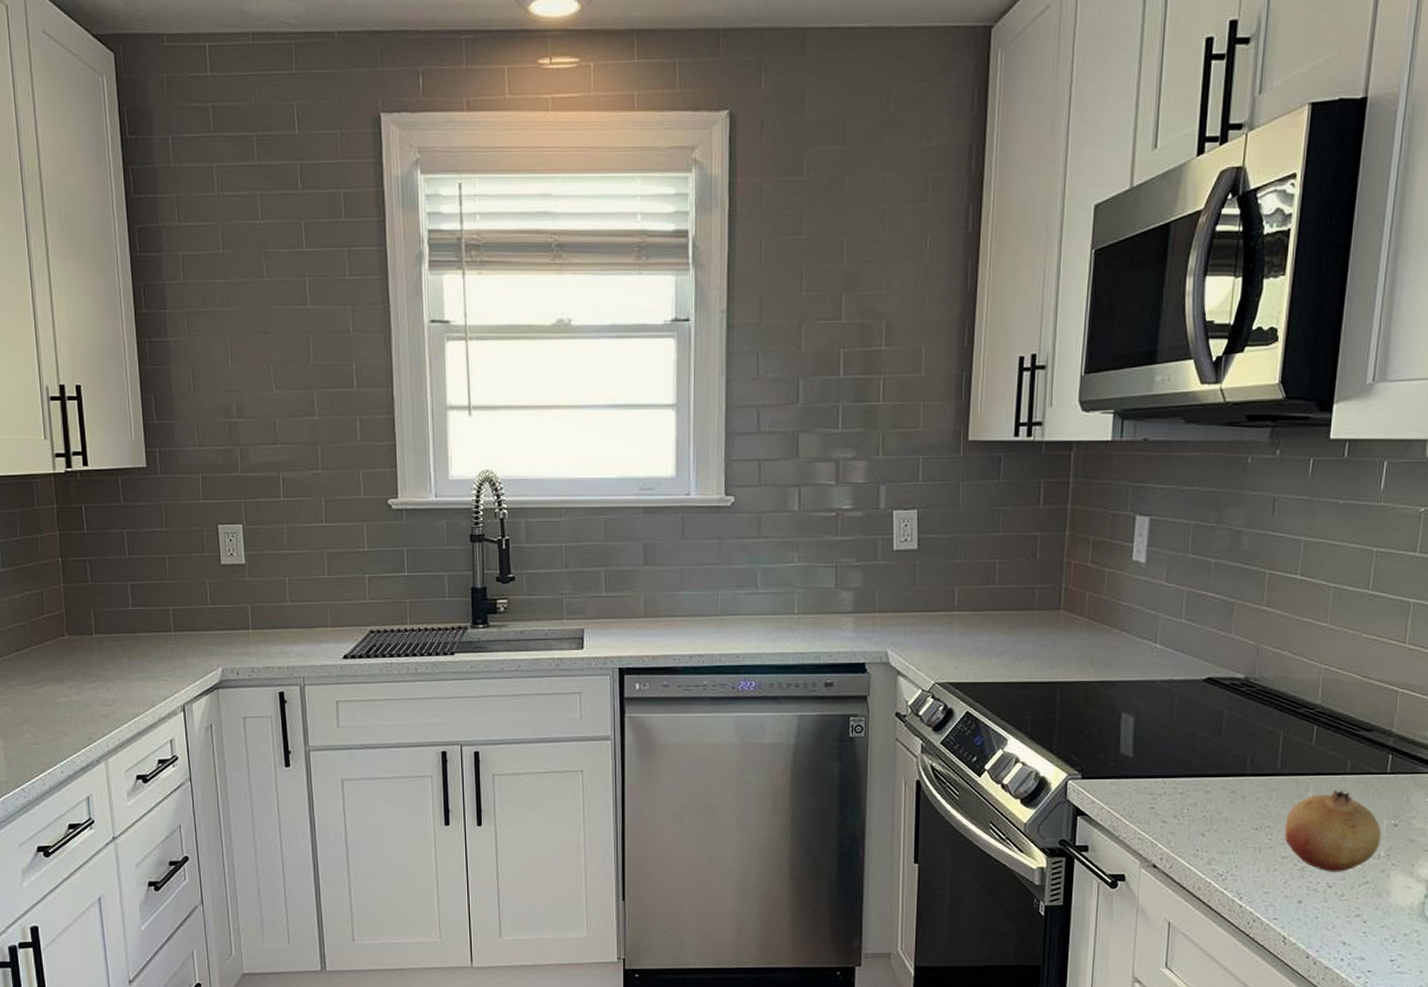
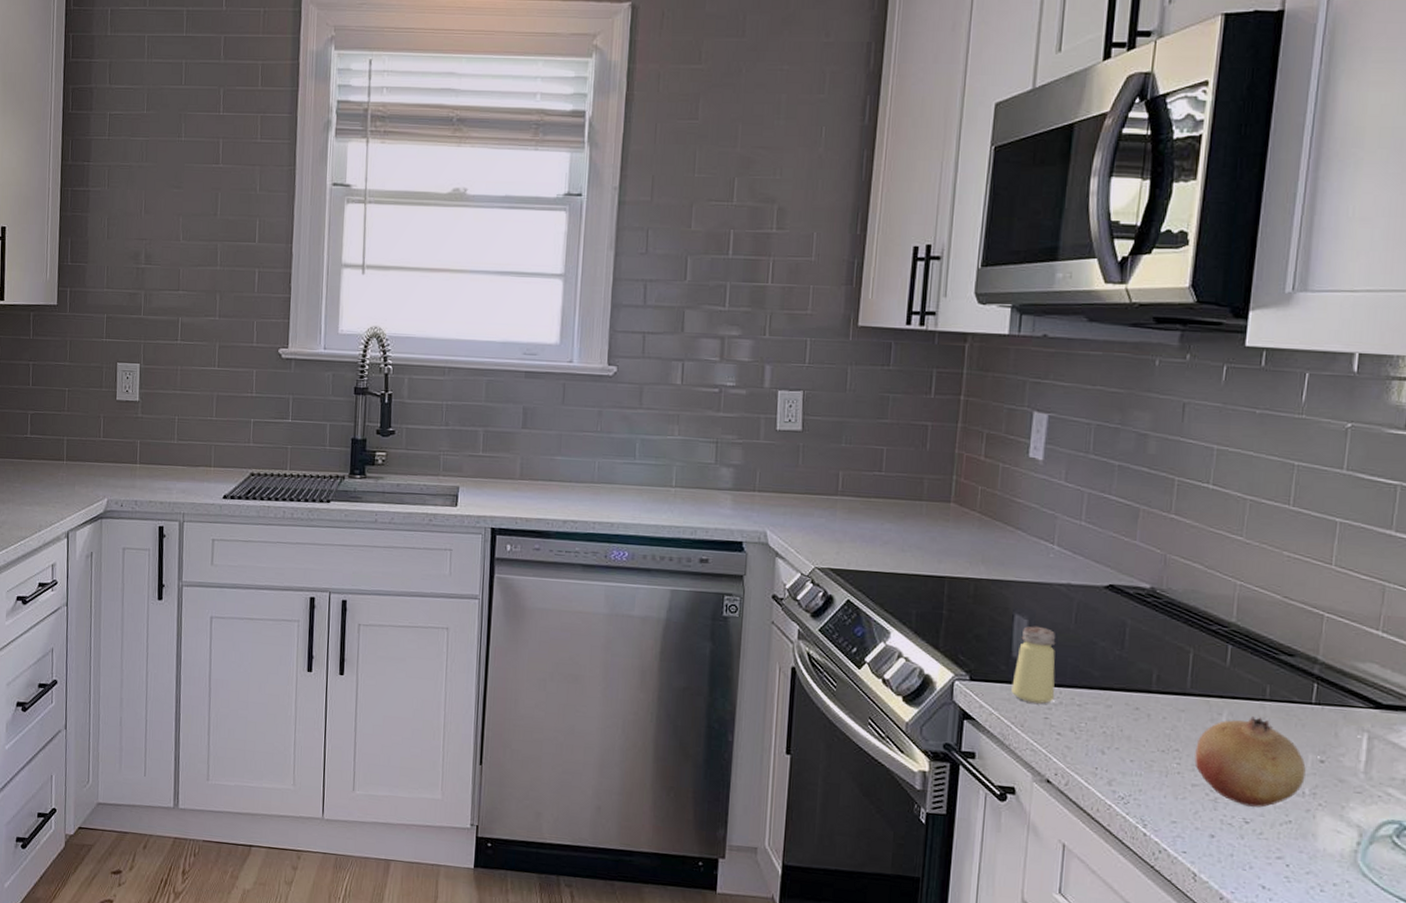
saltshaker: none [1120,722,1160,795] -> present [1011,626,1056,704]

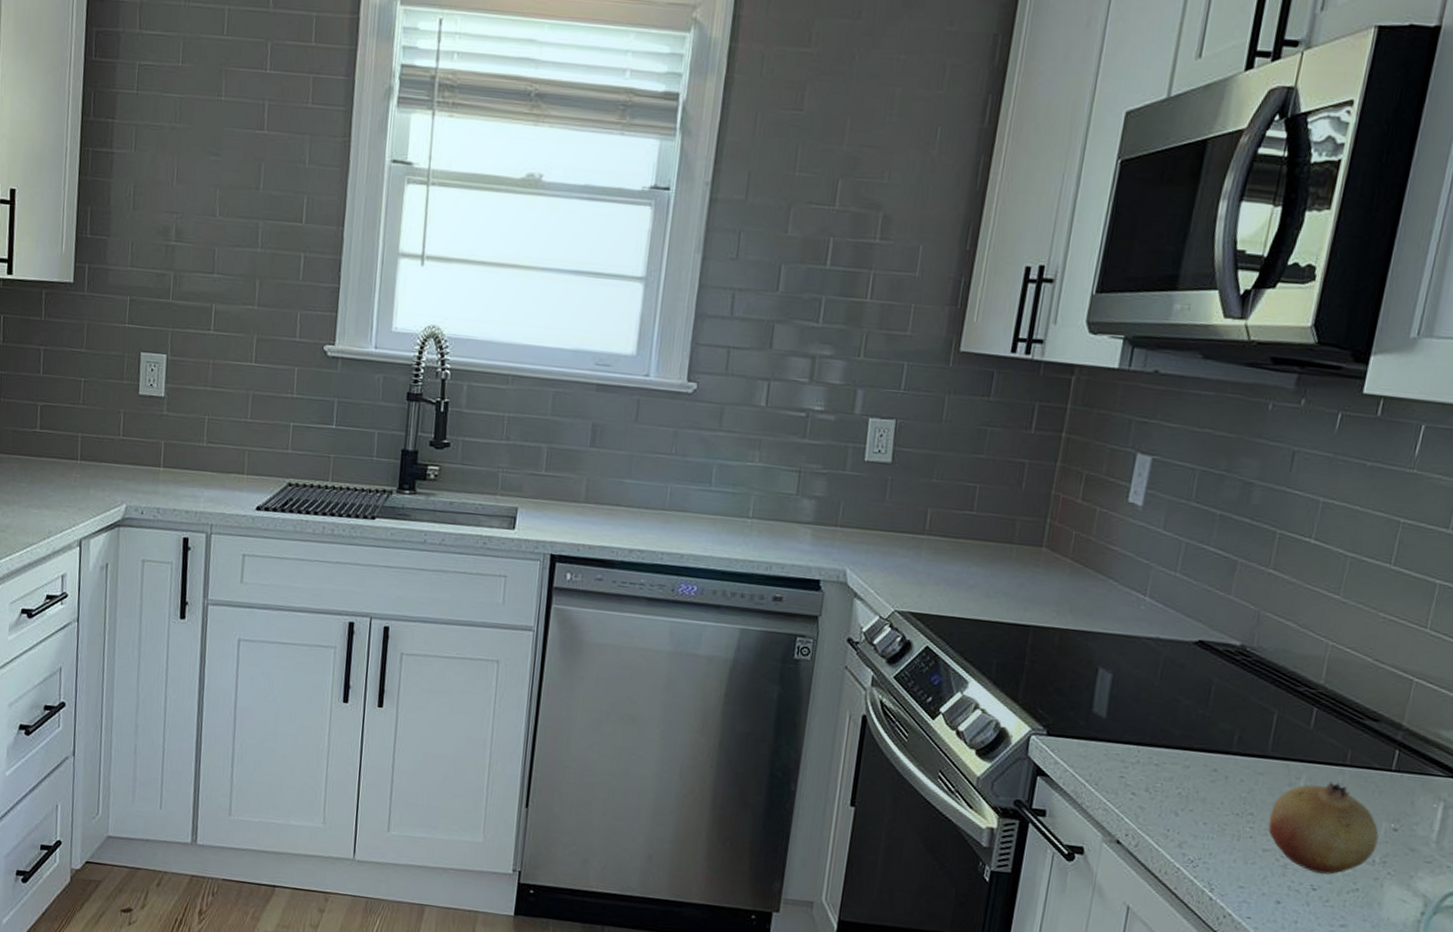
saltshaker: present [1011,626,1056,704] -> none [1088,680,1140,762]

